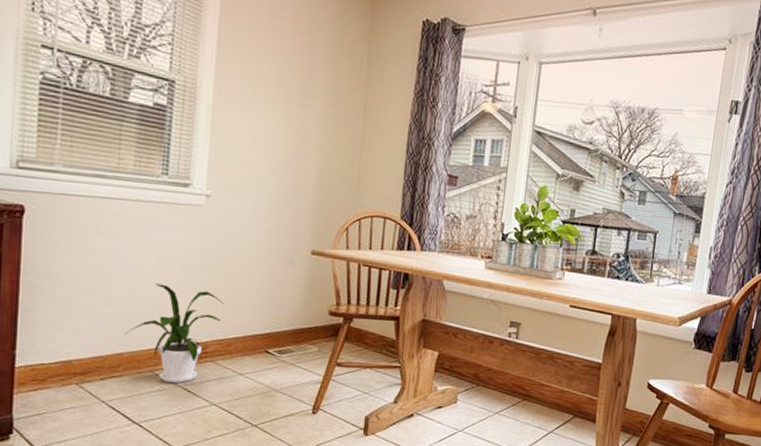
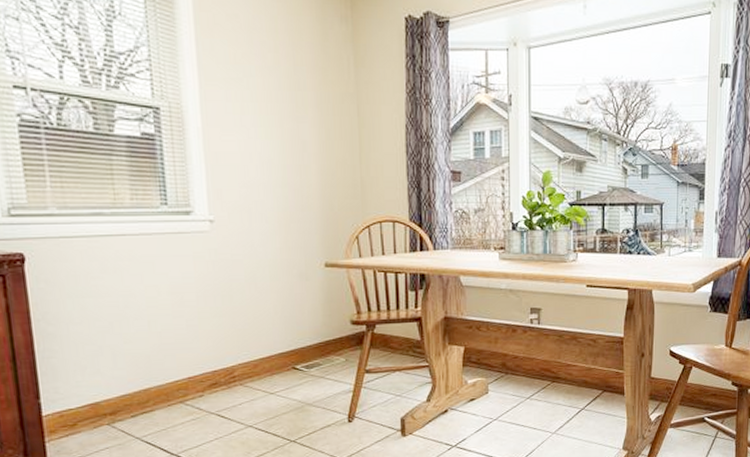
house plant: present [124,283,224,383] -> none [148,315,245,411]

